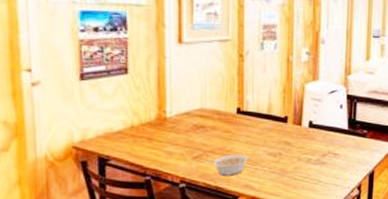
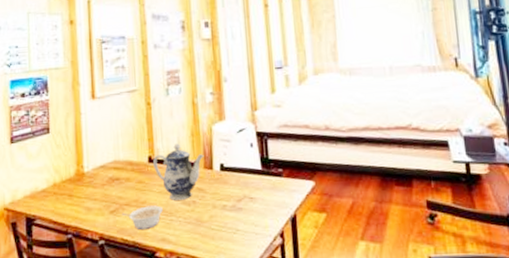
teapot: none [242,98,294,151] -> present [153,143,204,200]

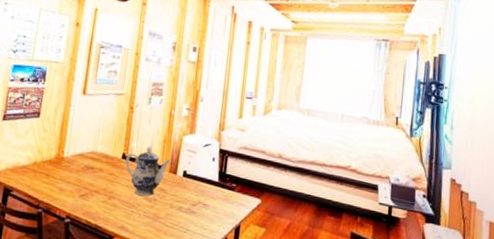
legume: present [121,205,163,229] -> none [89,195,127,216]

